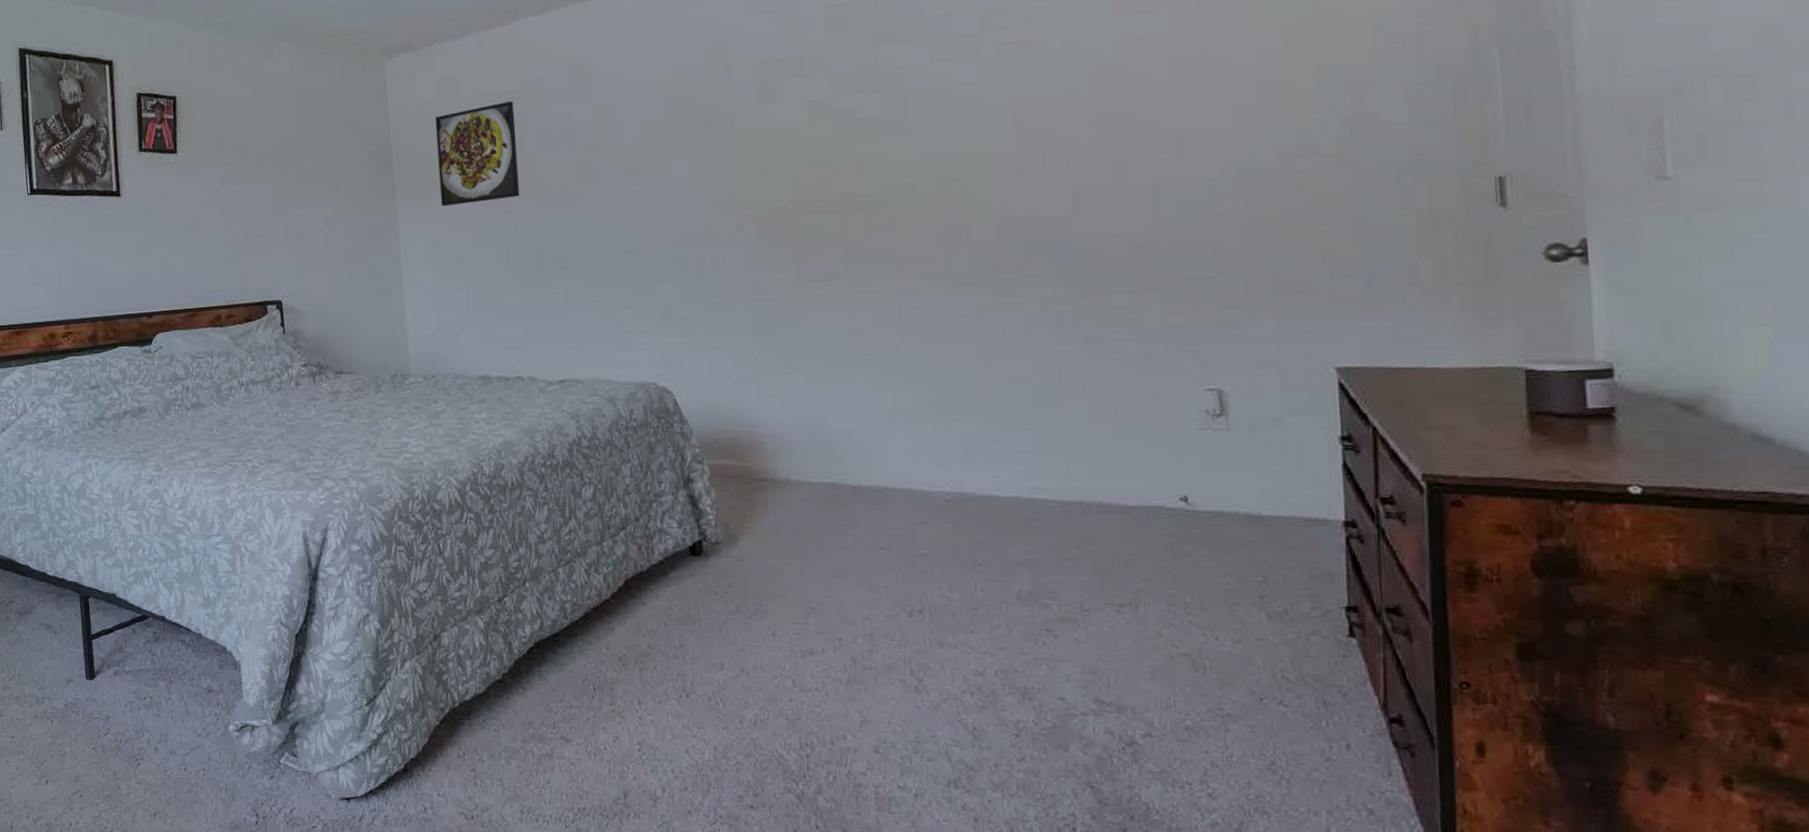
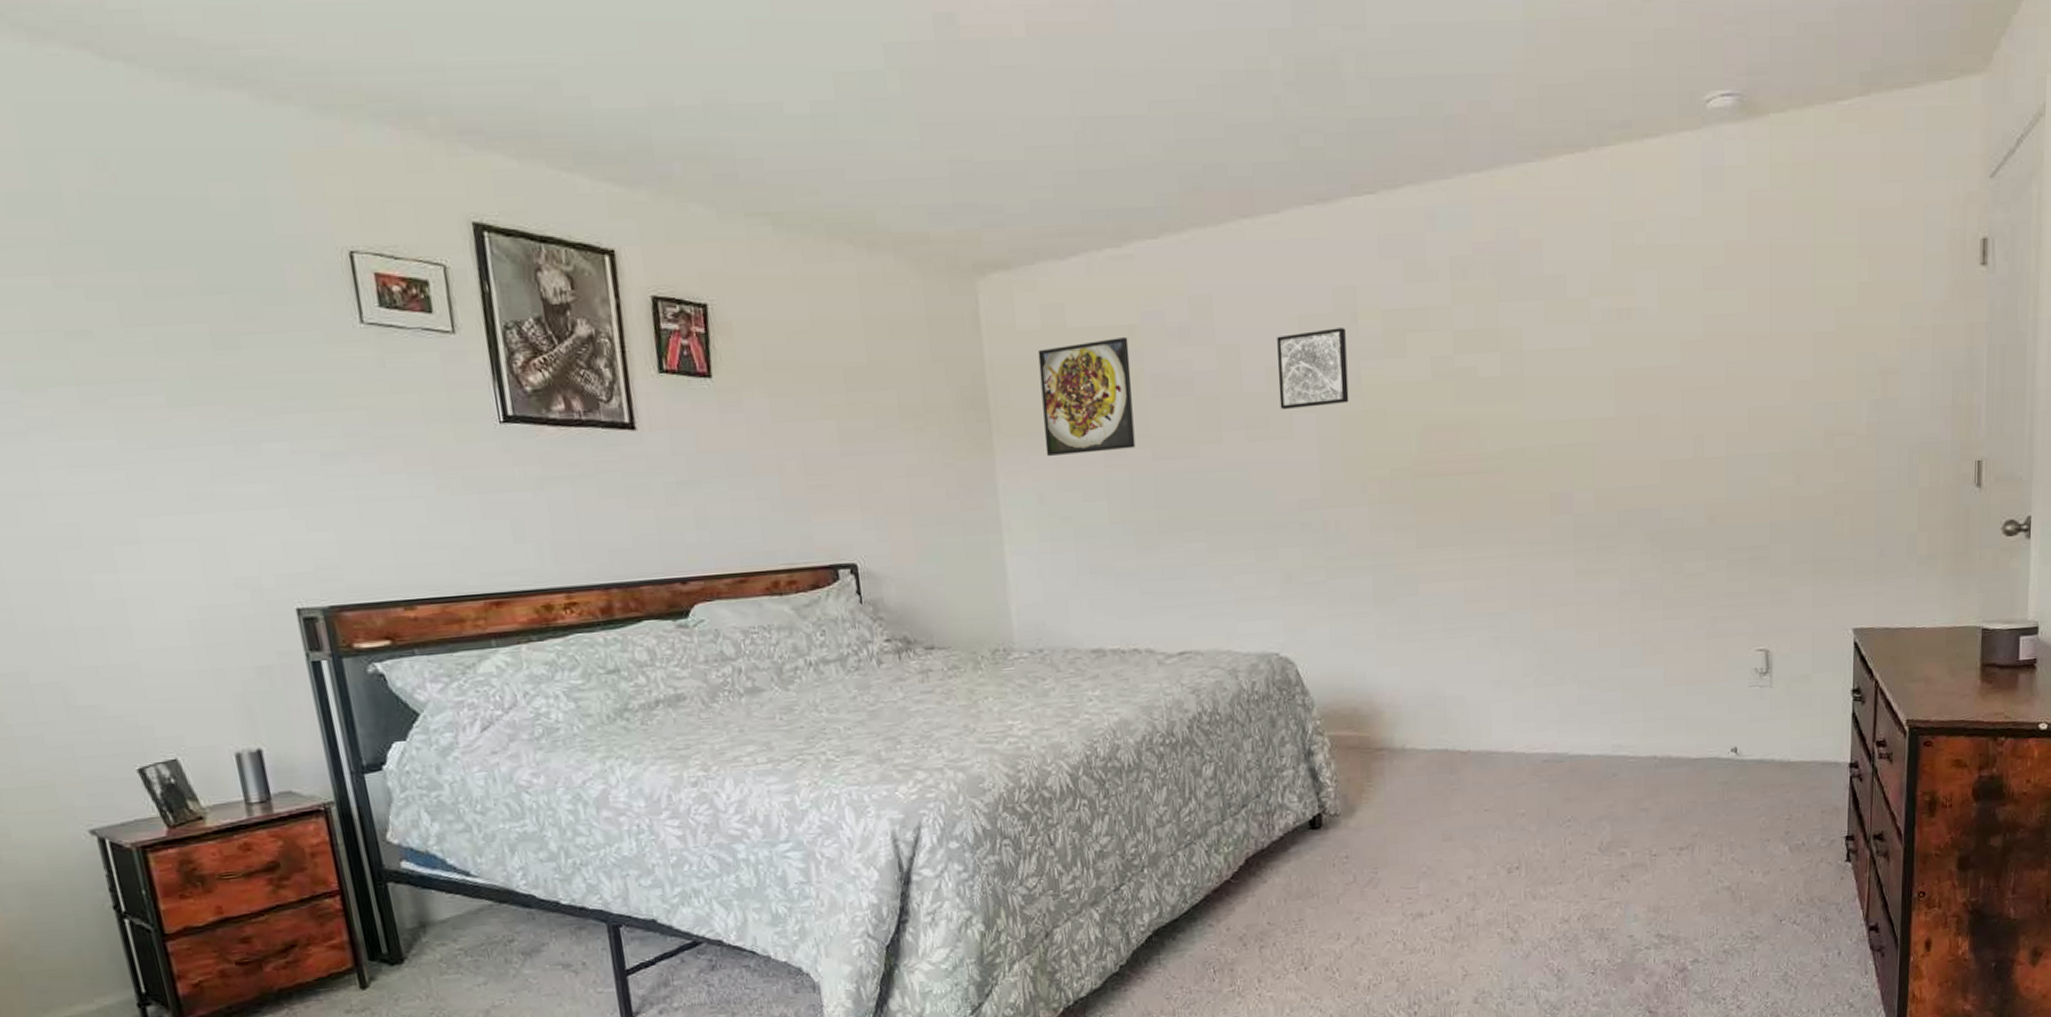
wall art: none [652,79,724,158] -> present [1277,327,1349,410]

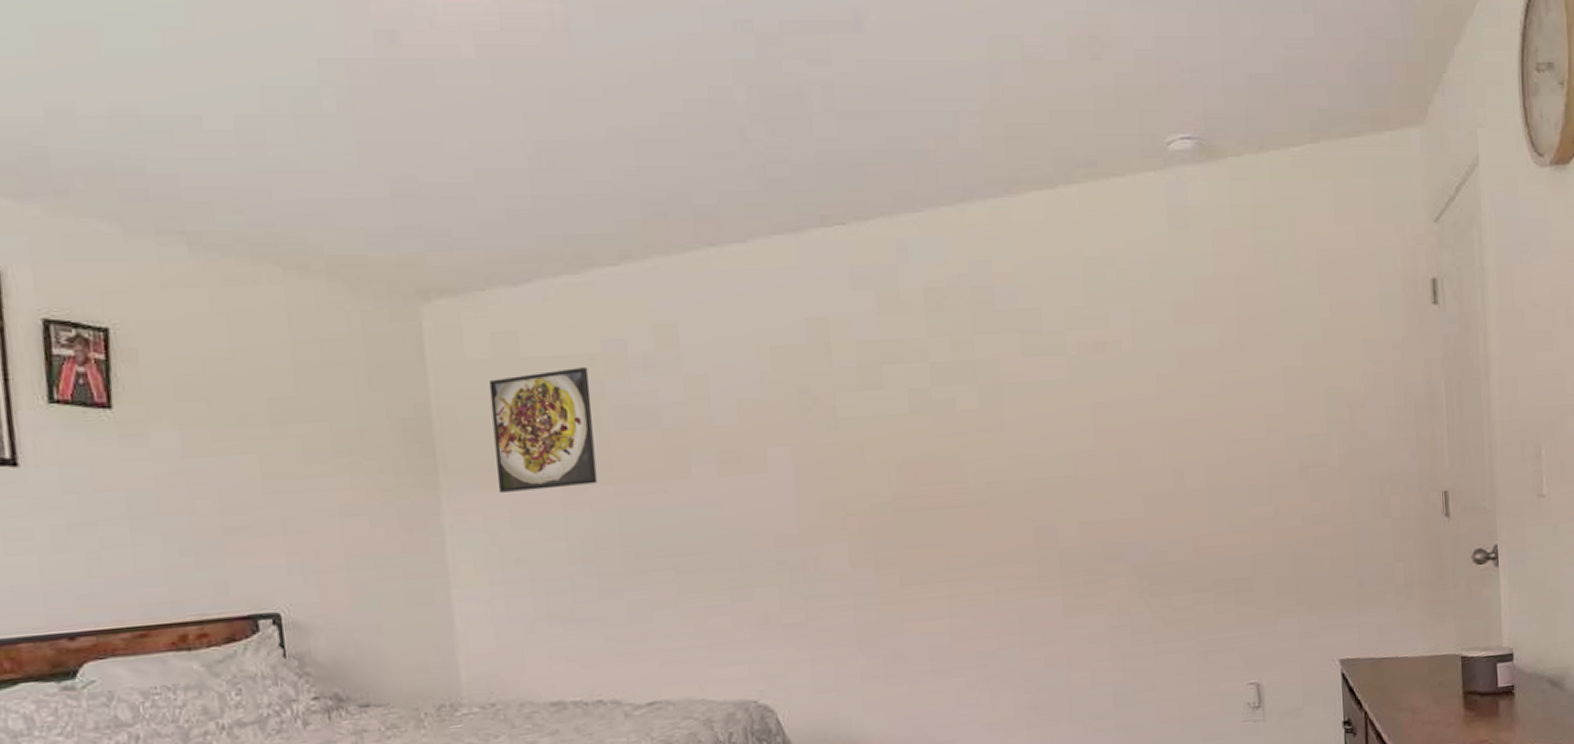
wall art: present [1277,327,1349,410] -> none [747,359,825,444]

